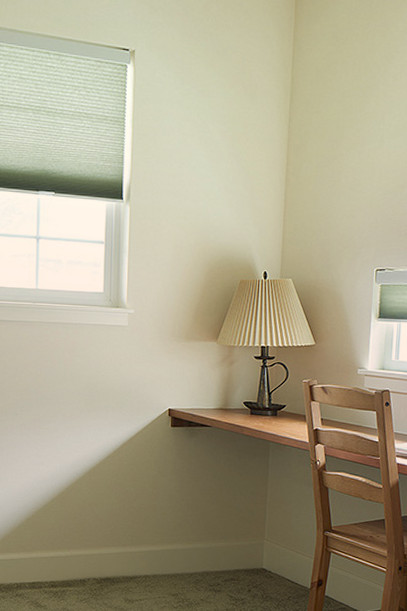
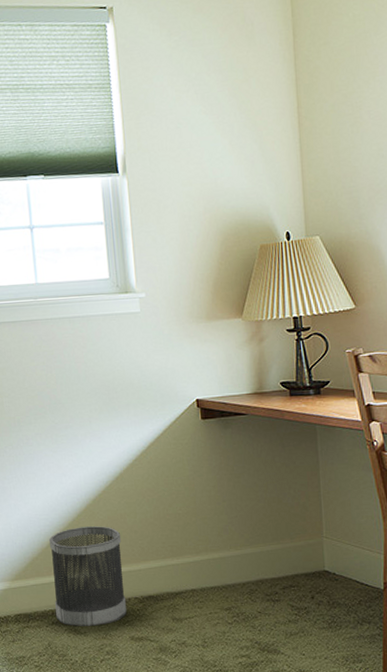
wastebasket: none [19,511,88,601] -> present [49,526,127,626]

